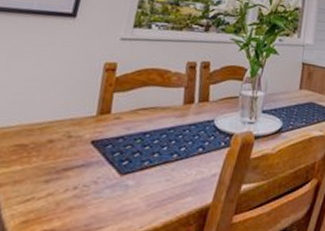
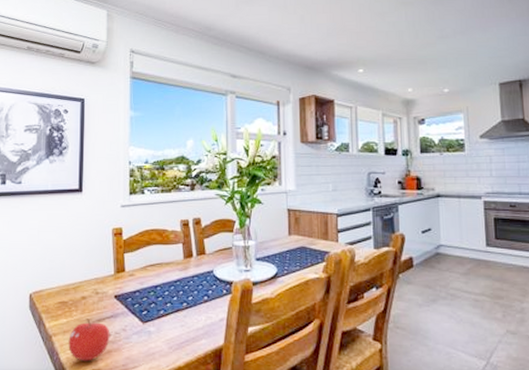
fruit: none [16,166,77,220] -> present [68,318,110,361]

